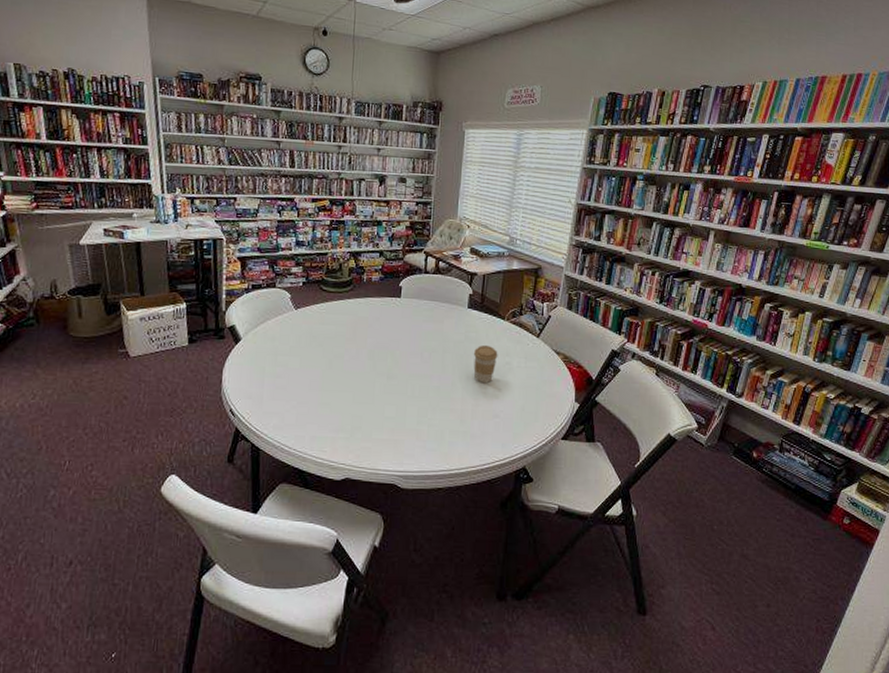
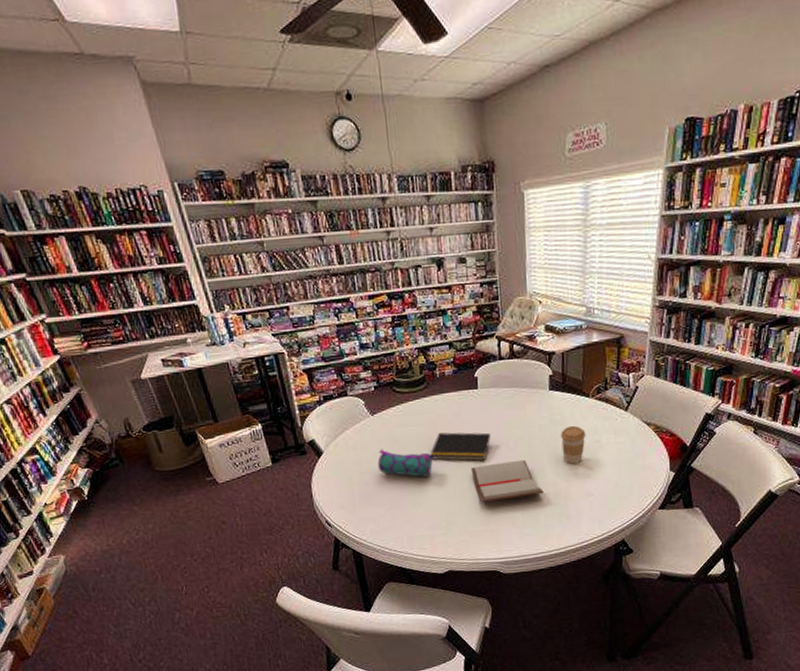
pencil case: none [292,343,350,377] -> present [377,449,435,477]
notepad: none [346,335,407,369] -> present [430,432,491,461]
paperback book: none [383,372,451,411] -> present [470,459,544,503]

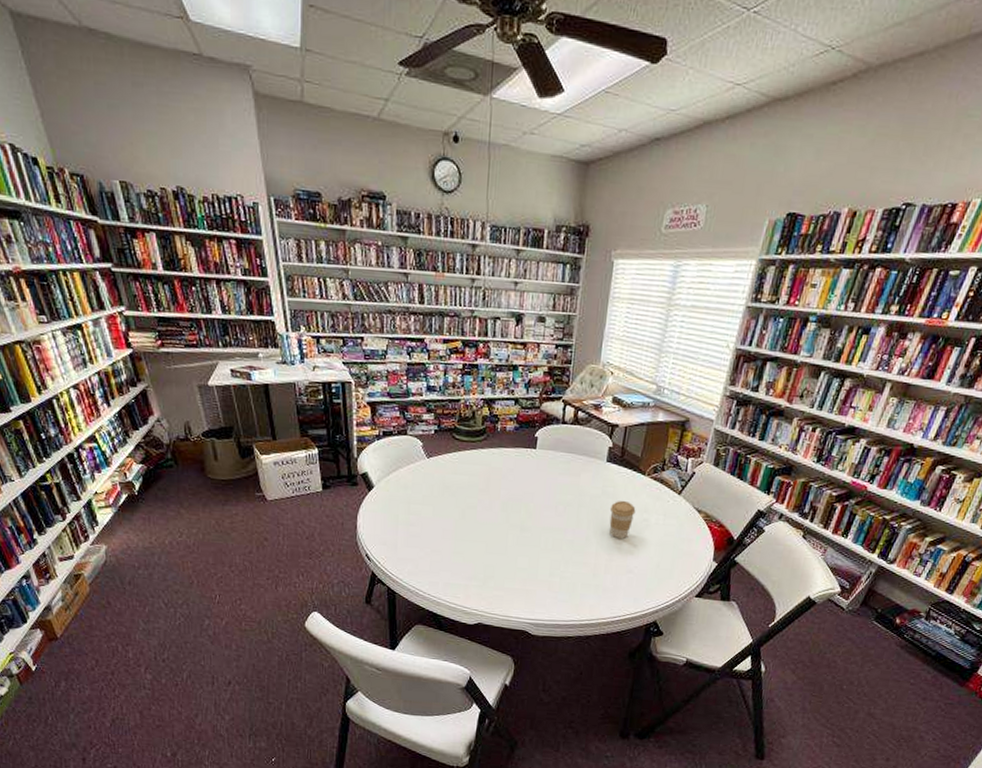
pencil case: present [377,449,435,477] -> none [425,492,483,528]
notepad: present [430,432,491,461] -> none [479,486,541,521]
paperback book: present [470,459,544,503] -> none [516,524,585,563]

